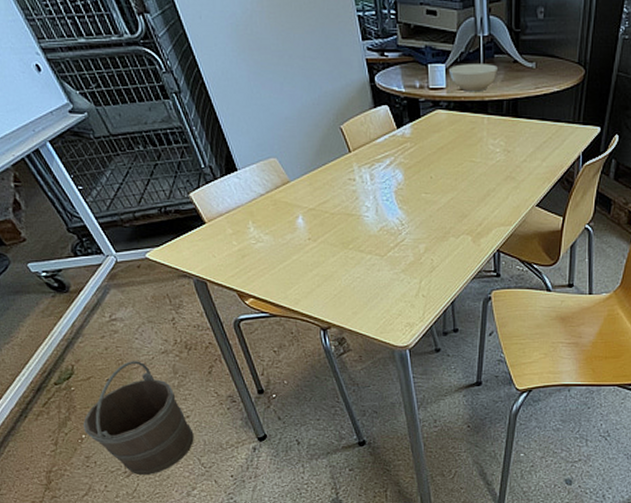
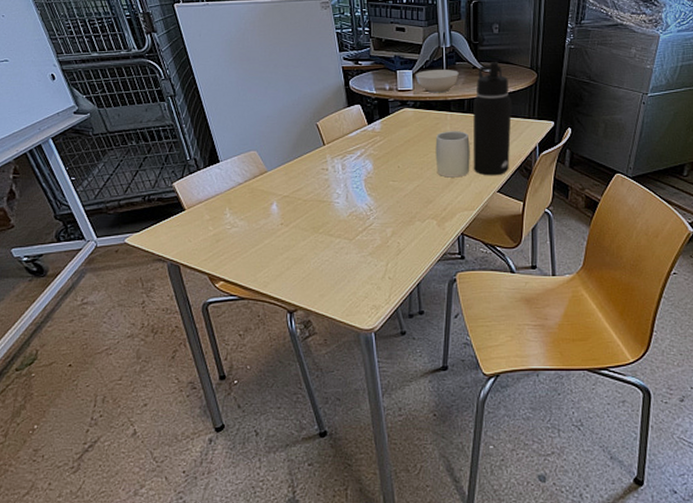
bucket: present [83,361,194,475] -> none [36,345,149,470]
mug: none [471,137,508,190] -> present [435,131,470,178]
water bottle: none [511,53,555,188] -> present [472,61,512,176]

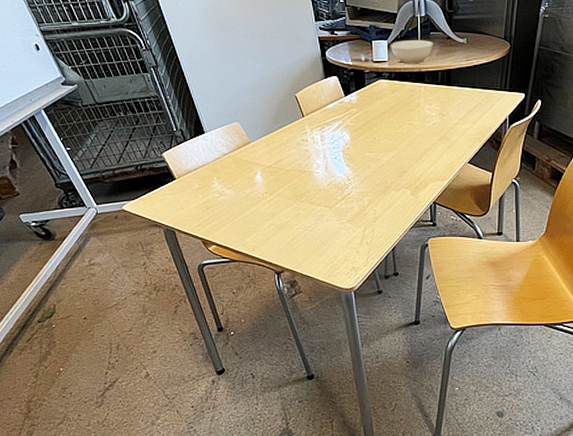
mug: present [435,131,470,178] -> none [410,103,443,149]
water bottle: present [472,61,512,176] -> none [445,31,484,147]

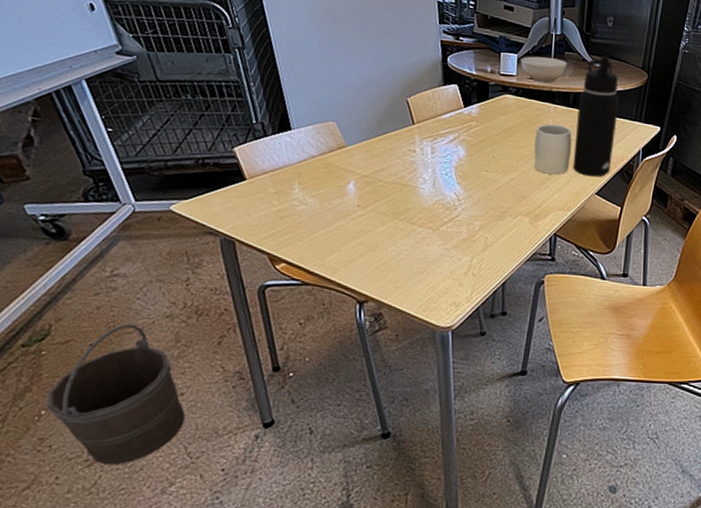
bucket: none [61,301,160,405] -> present [45,324,185,465]
mug: none [410,103,443,149] -> present [533,124,572,175]
water bottle: none [445,31,484,147] -> present [572,55,619,177]

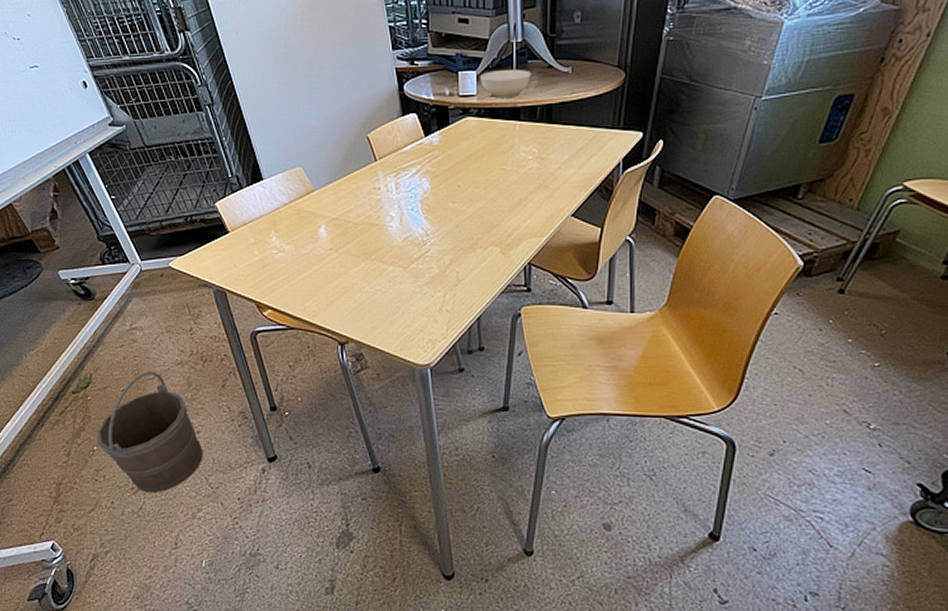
mug: present [533,124,572,175] -> none [501,144,542,199]
water bottle: present [572,55,619,177] -> none [544,58,593,197]

